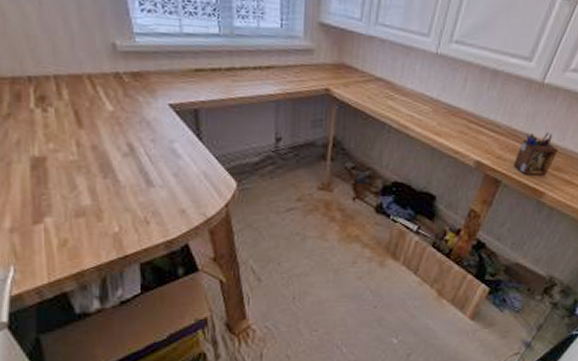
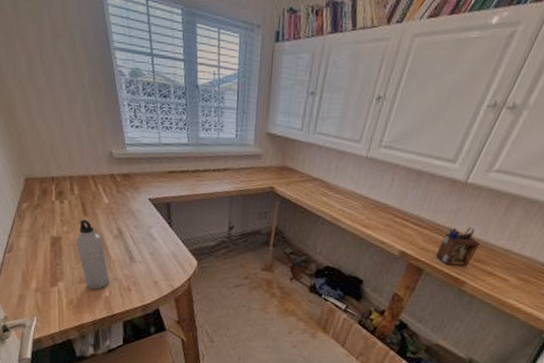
water bottle: none [68,132,120,225] -> present [76,219,110,290]

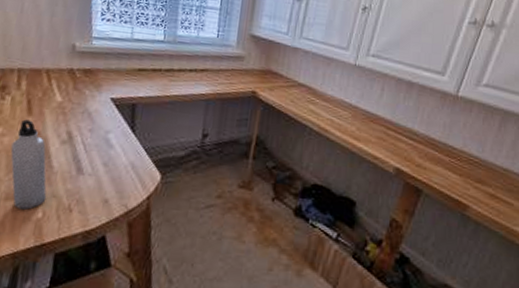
desk organizer: present [435,227,481,267] -> none [433,142,479,188]

